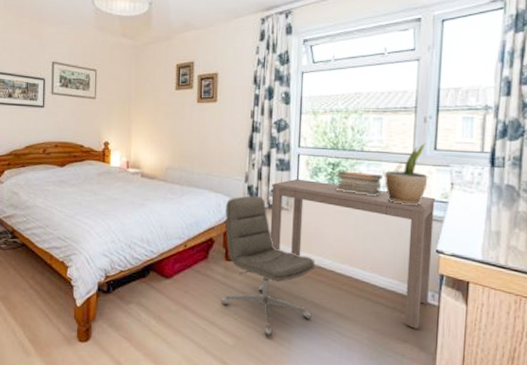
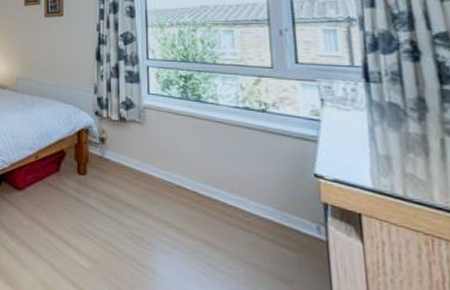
chair: present [221,195,316,337] -> none [75,107,176,264]
desk: present [270,178,435,329] -> none [122,91,313,268]
book stack: present [336,171,382,196] -> none [189,84,241,111]
potted plant: present [385,142,428,205] -> none [243,55,293,122]

